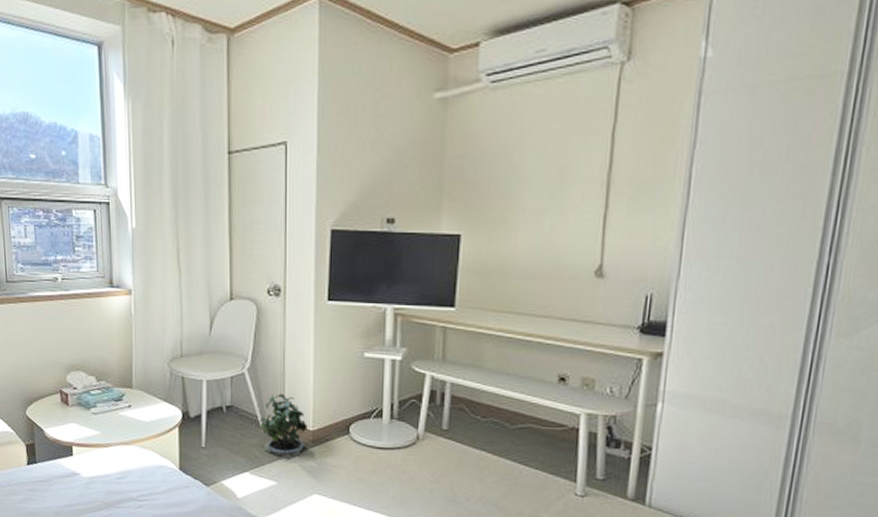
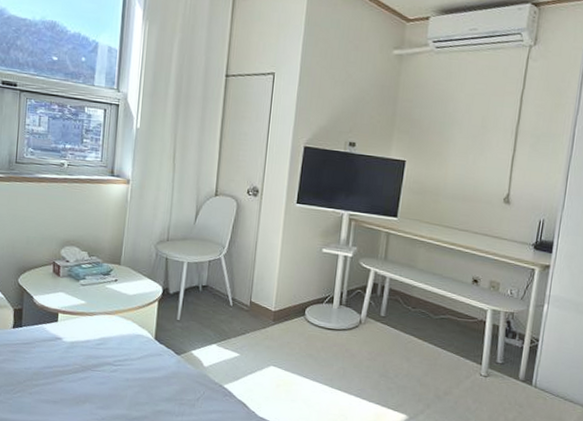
potted plant: present [259,394,307,460] -> none [229,278,270,336]

